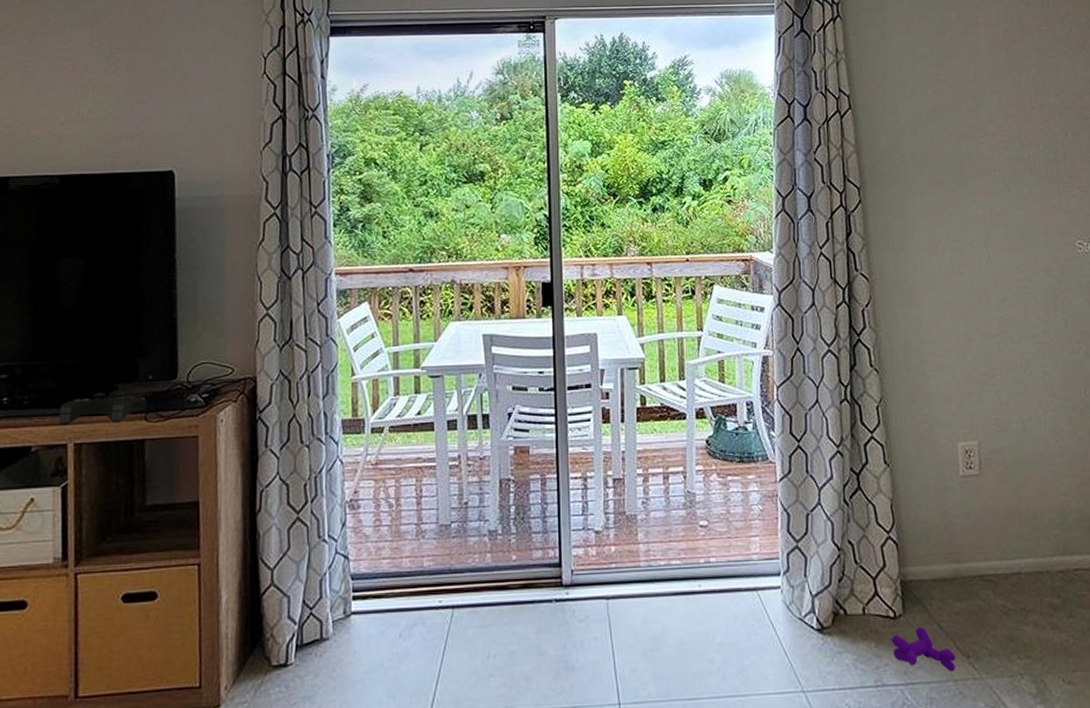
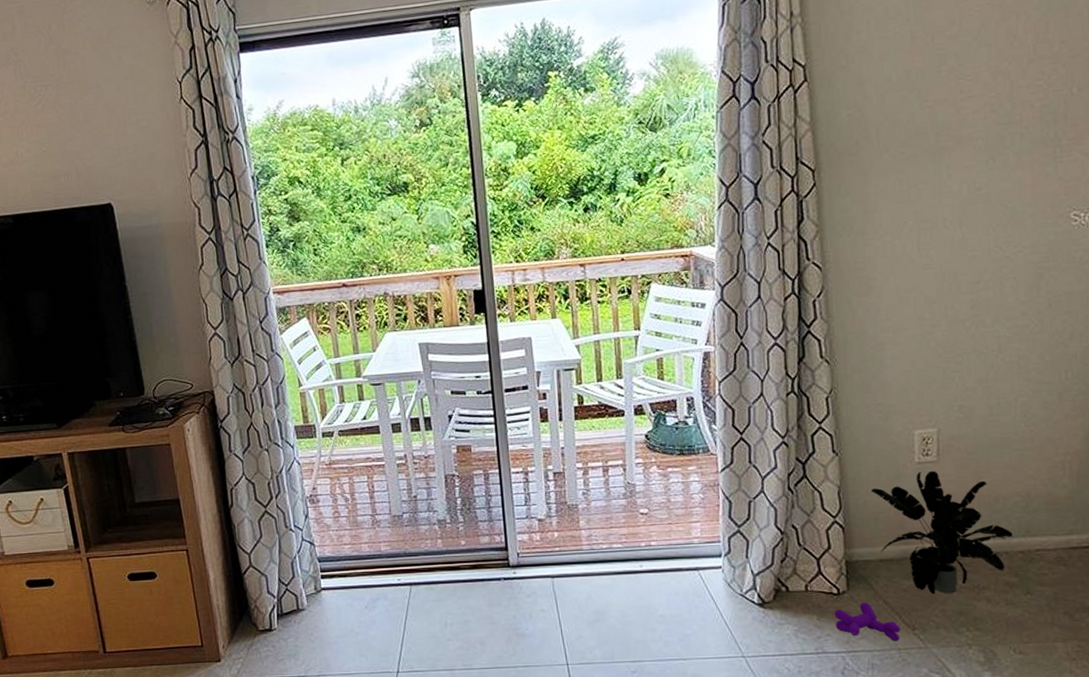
control: present [59,391,147,426] -> none [50,407,123,438]
potted plant: none [921,484,1053,618] -> present [870,470,1013,595]

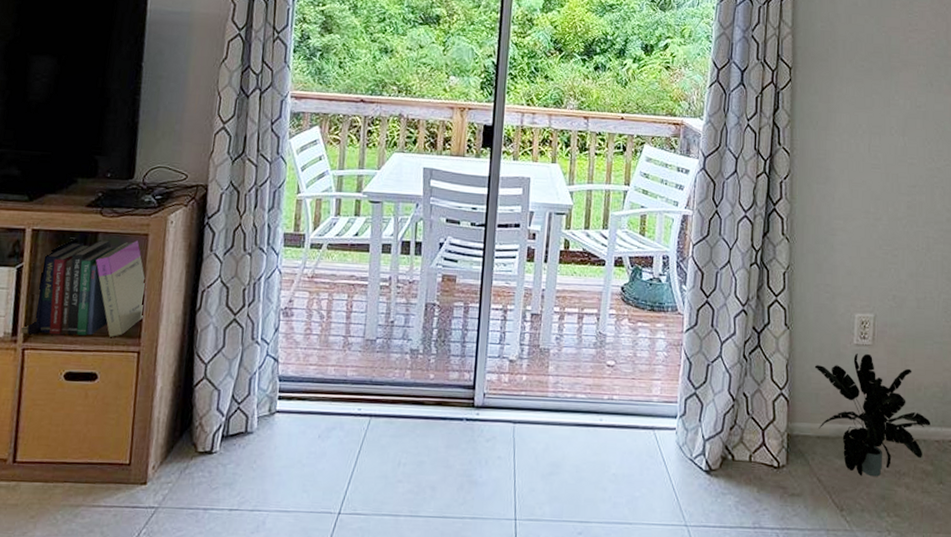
books: none [80,451,185,546] -> present [20,236,147,337]
dog: present [834,602,900,642] -> none [772,478,830,522]

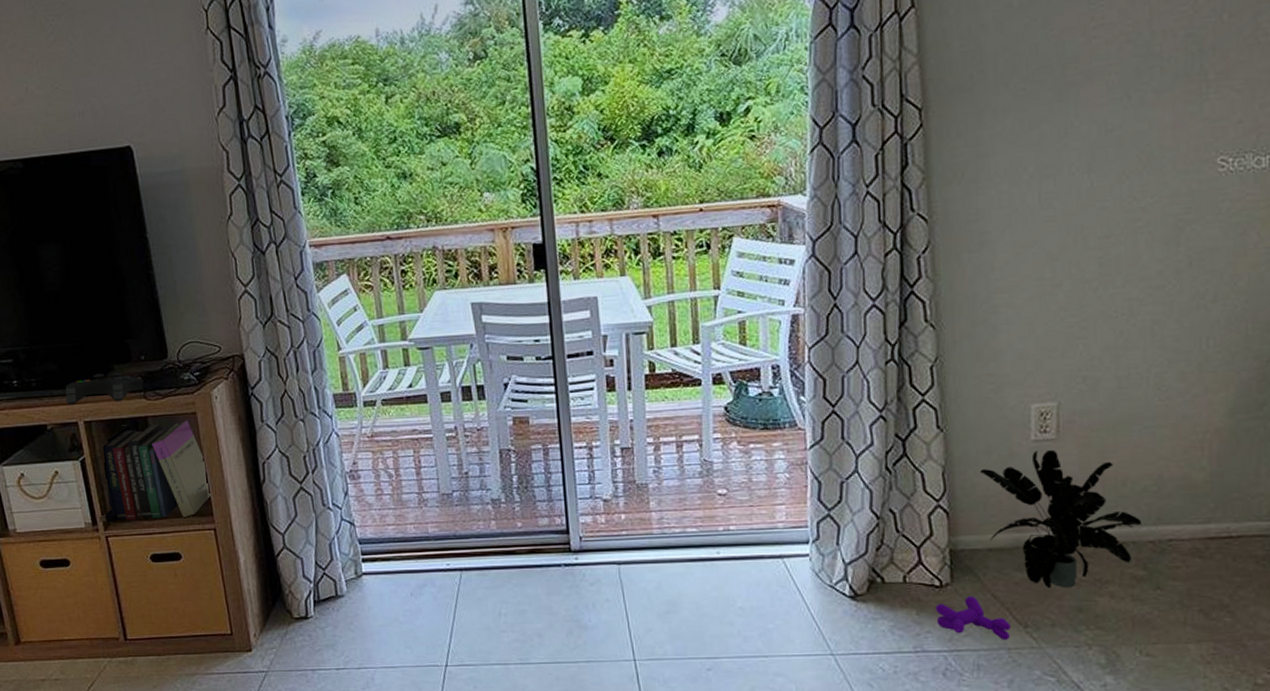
control: none [19,184,104,215] -> present [65,371,144,405]
dog: none [772,478,830,522] -> present [935,596,1011,640]

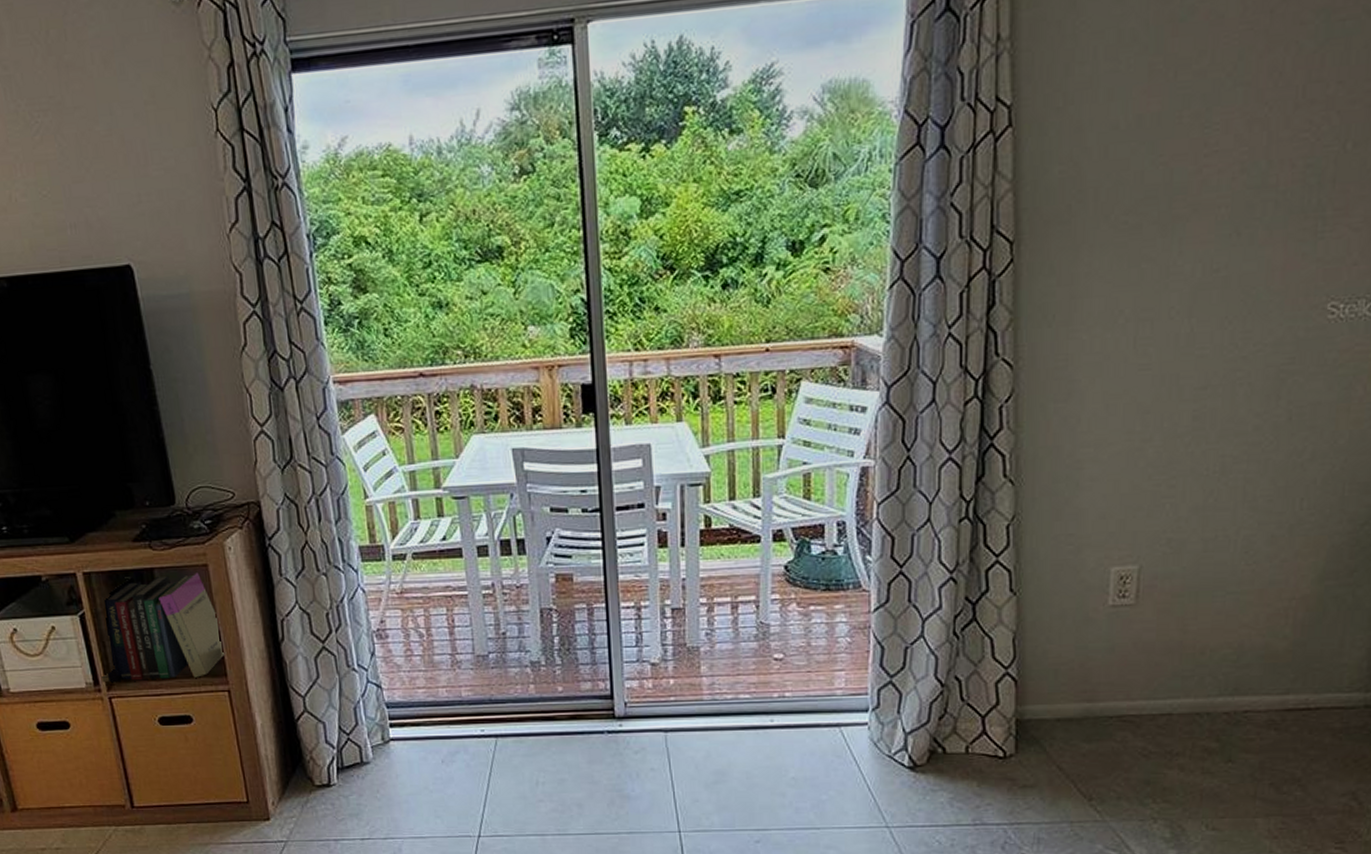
control: present [65,371,144,405] -> none [61,518,149,555]
dog: present [935,596,1011,640] -> none [997,768,1075,813]
potted plant: present [979,449,1142,588] -> none [1052,615,1218,760]

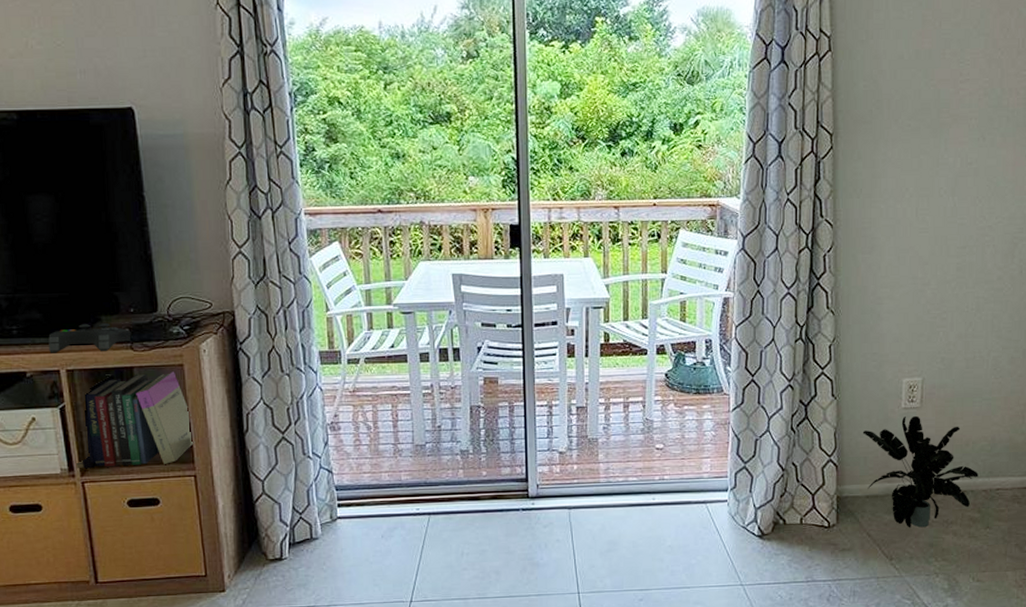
control: none [61,518,149,555] -> present [48,322,132,353]
potted plant: none [1052,615,1218,760] -> present [862,415,978,528]

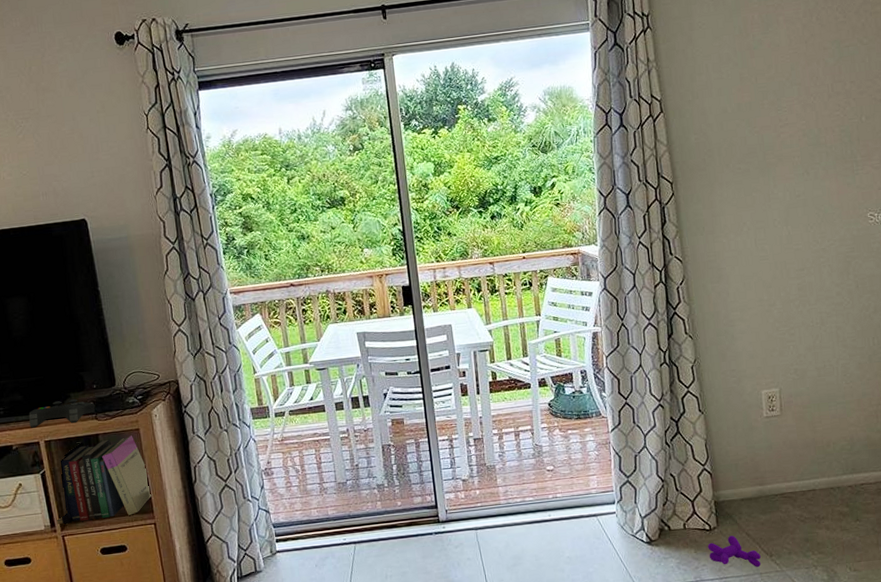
dog: none [824,535,880,571] -> present [707,535,761,567]
potted plant: present [862,415,978,528] -> none [730,423,843,526]

